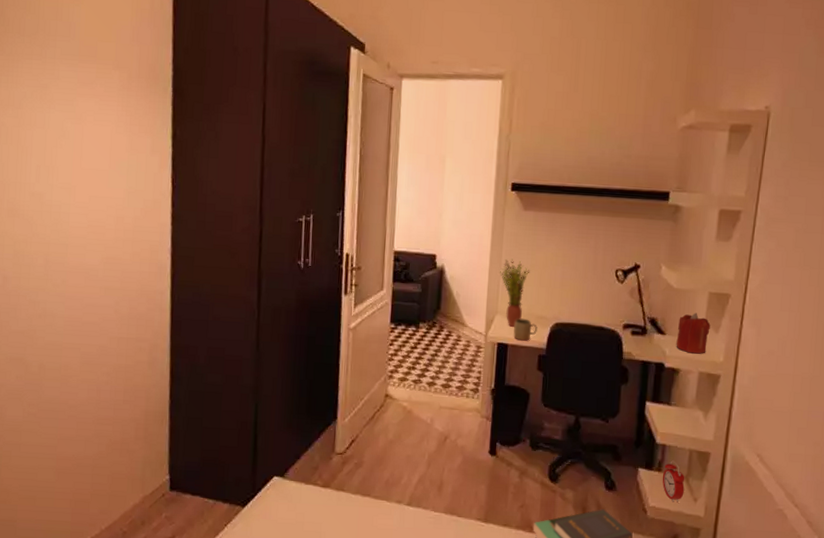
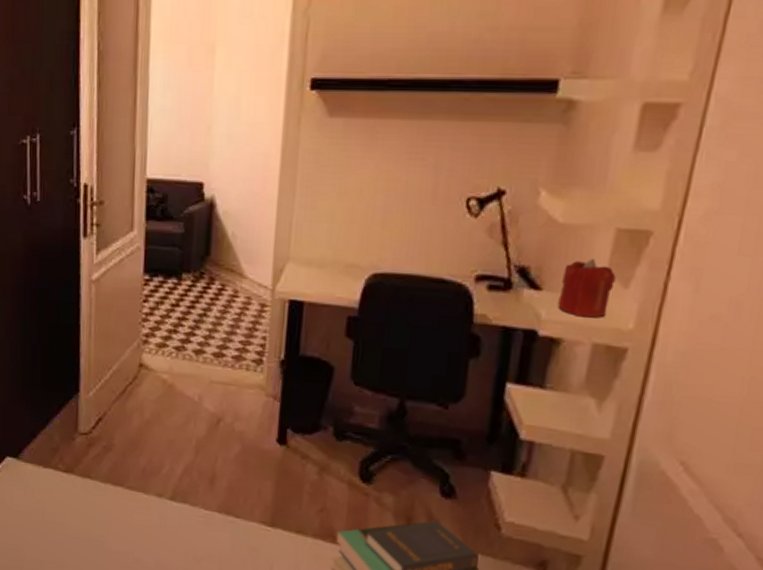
potted plant: present [500,259,530,327] -> none [293,185,337,279]
mug: present [513,318,538,341] -> none [312,267,347,298]
alarm clock: present [662,460,685,503] -> none [526,463,562,520]

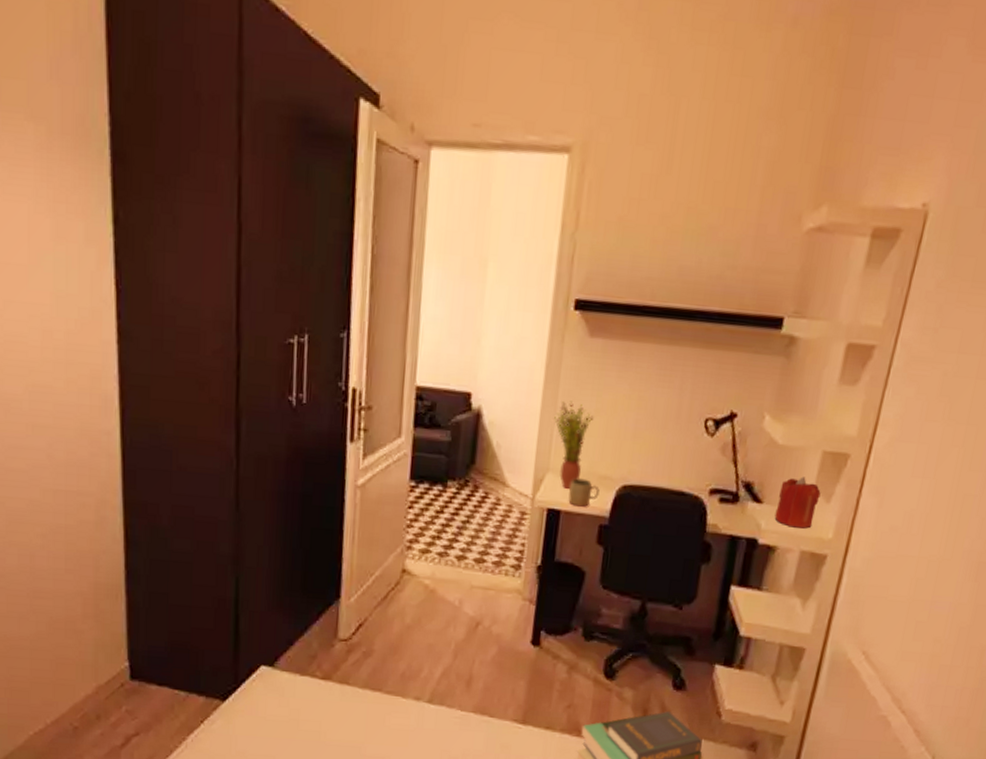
potted plant: none [293,185,337,279] -> present [554,401,594,489]
mug: none [312,267,347,298] -> present [568,478,600,507]

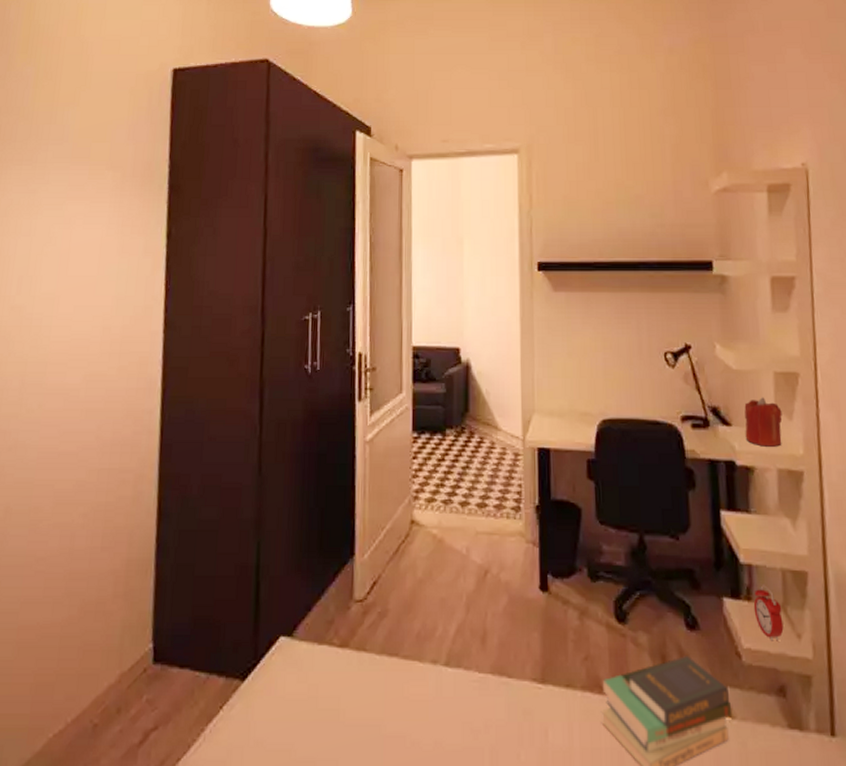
potted plant: present [554,401,594,489] -> none [533,347,567,427]
mug: present [568,478,600,507] -> none [555,417,583,443]
alarm clock: none [743,656,772,706] -> present [753,585,784,641]

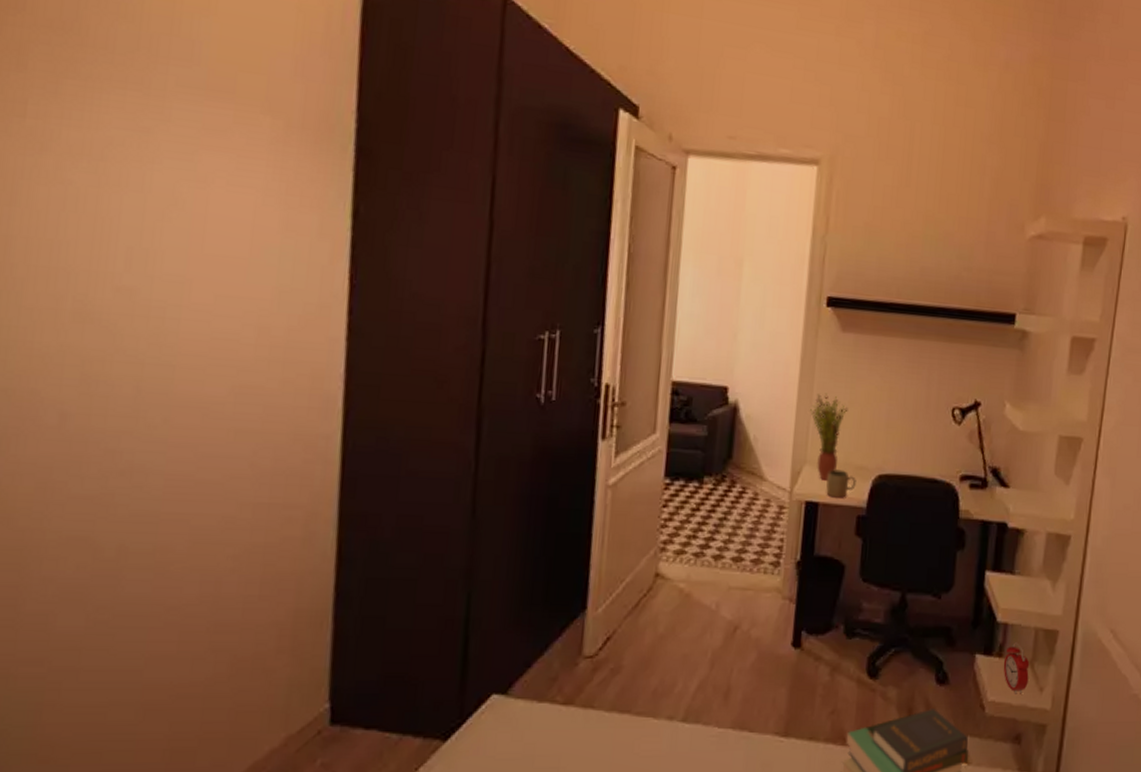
potted plant: none [533,347,567,427] -> present [810,393,848,480]
mug: none [555,417,583,443] -> present [826,469,856,498]
candle: present [744,397,783,447] -> none [1021,460,1060,511]

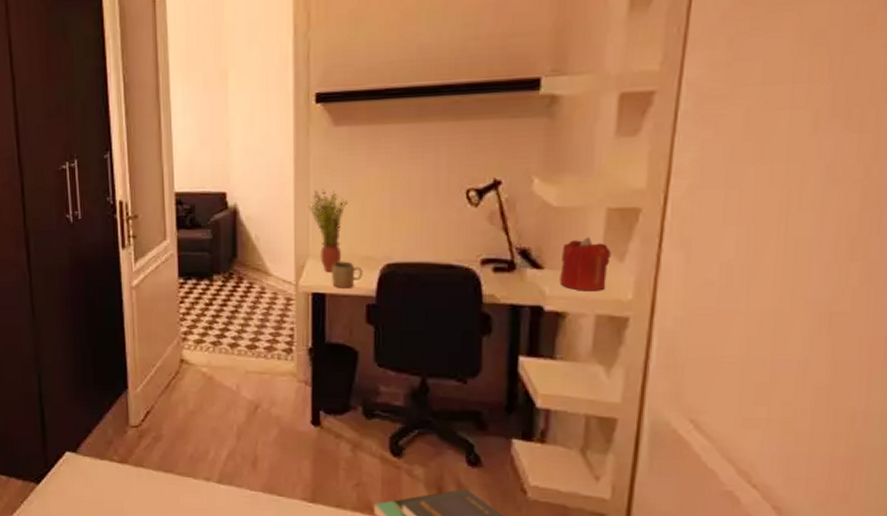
alarm clock: present [1003,642,1030,694] -> none [547,429,581,482]
candle: none [1021,460,1060,511] -> present [559,237,611,291]

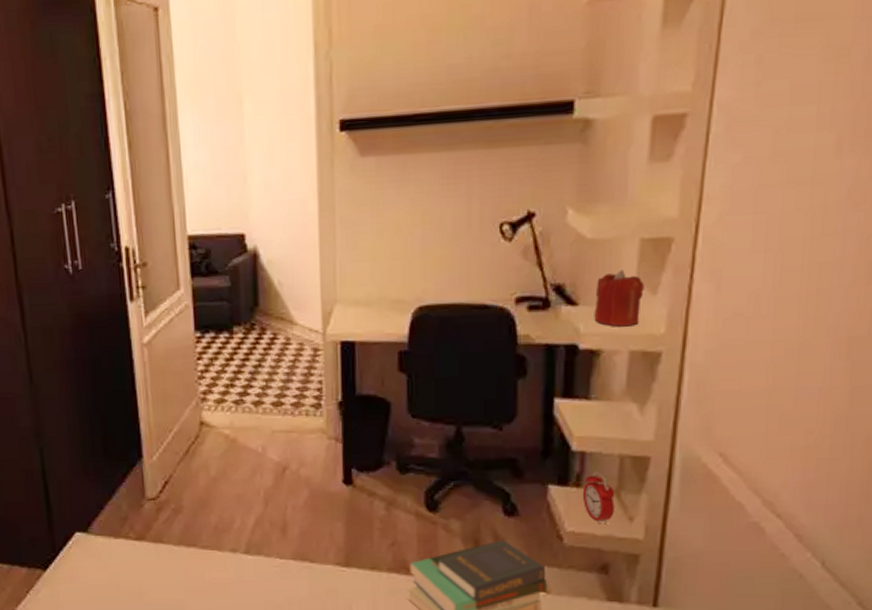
potted plant: present [309,188,348,272] -> none [335,226,377,318]
mug: present [332,261,363,288] -> none [361,305,394,335]
alarm clock: none [547,429,581,482] -> present [582,471,615,524]

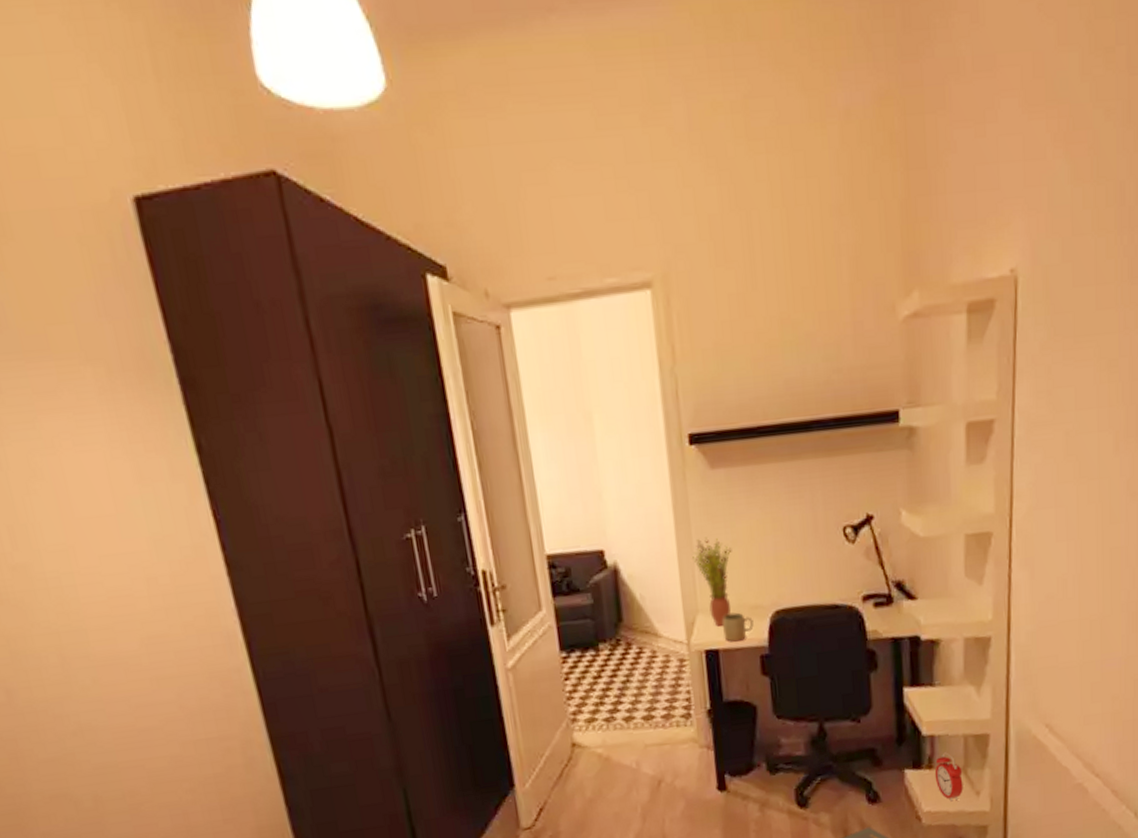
potted plant: none [335,226,377,318] -> present [693,537,732,626]
mug: none [361,305,394,335] -> present [722,612,754,642]
candle: present [594,270,644,327] -> none [931,564,972,617]

